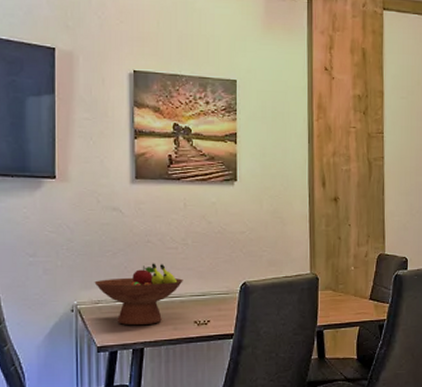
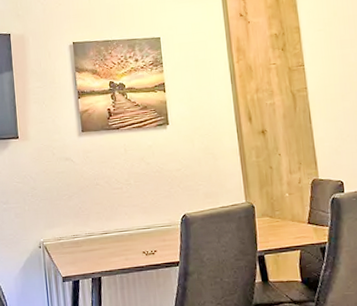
fruit bowl: present [94,263,183,326] -> none [55,202,130,258]

